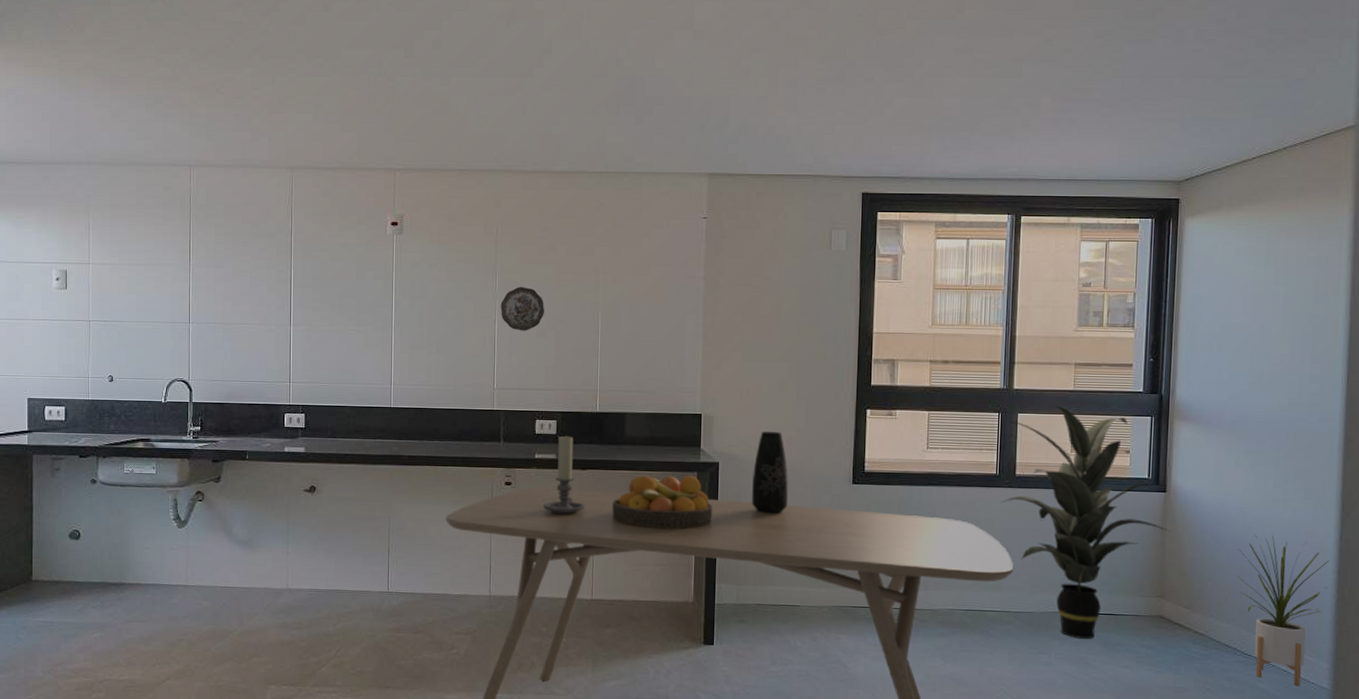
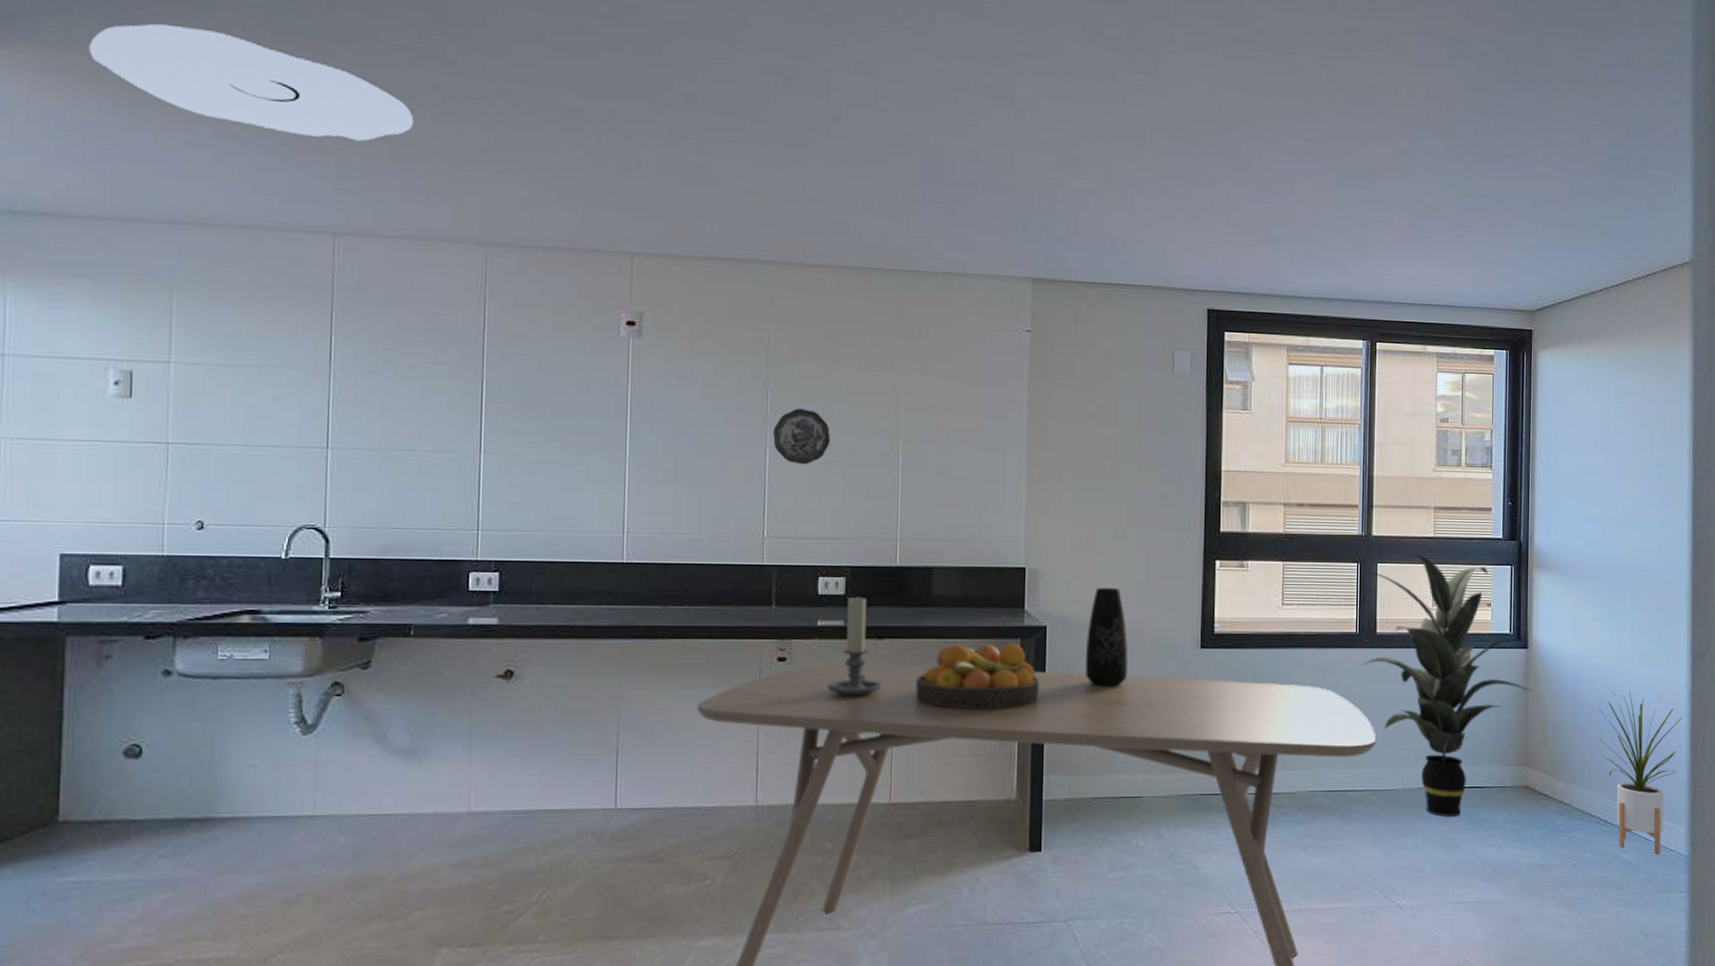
ceiling light: none [34,20,240,96] -> present [88,23,413,142]

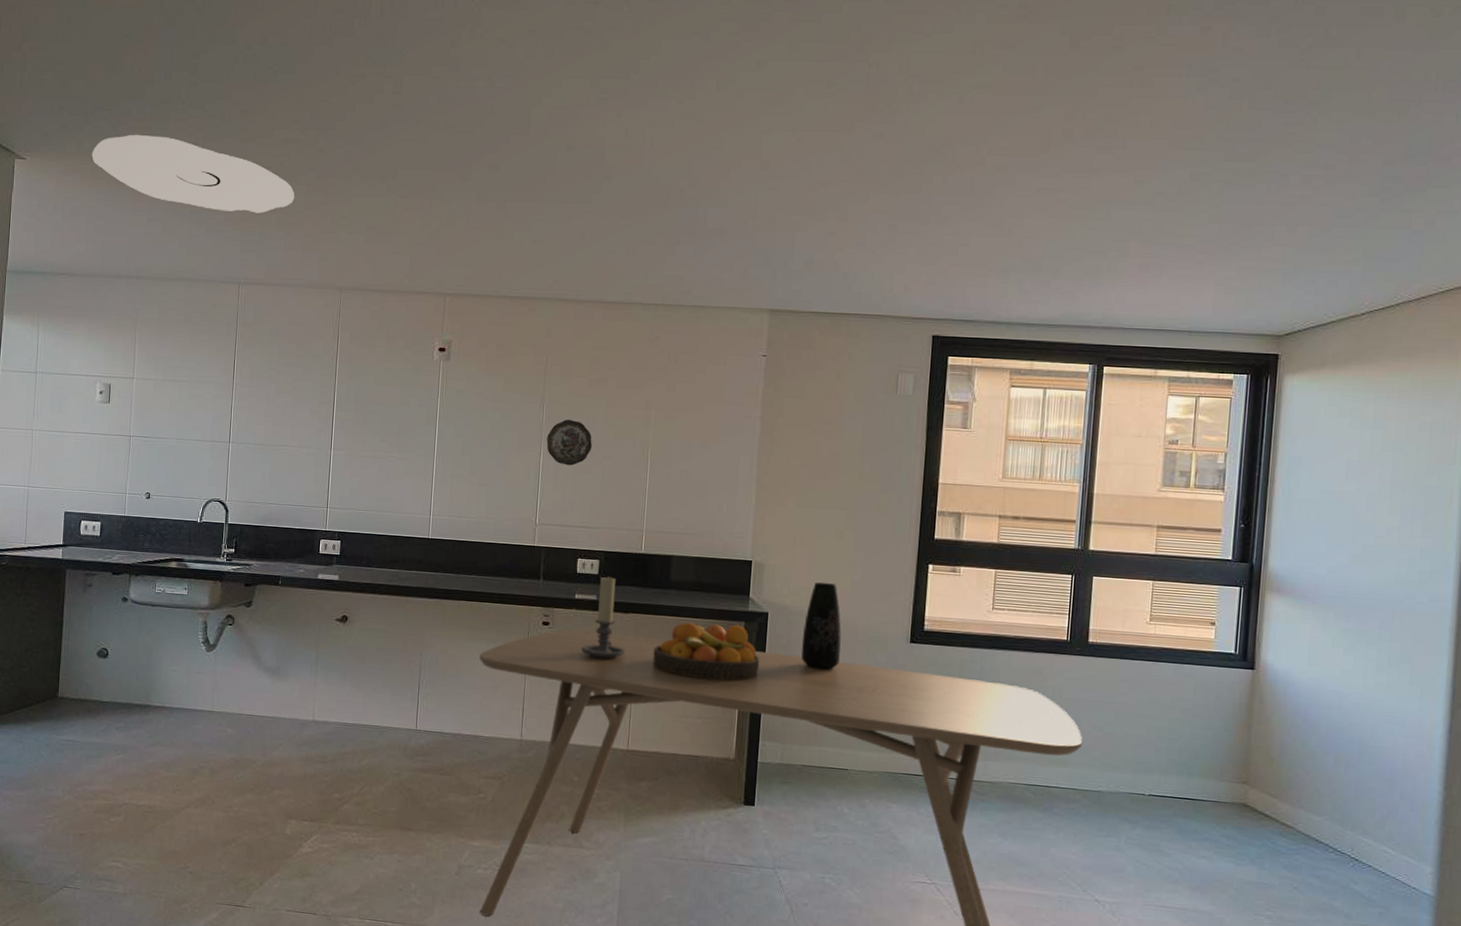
indoor plant: present [1360,553,1533,817] -> none [1070,569,1258,824]
house plant: present [1597,692,1683,855] -> none [1330,721,1437,891]

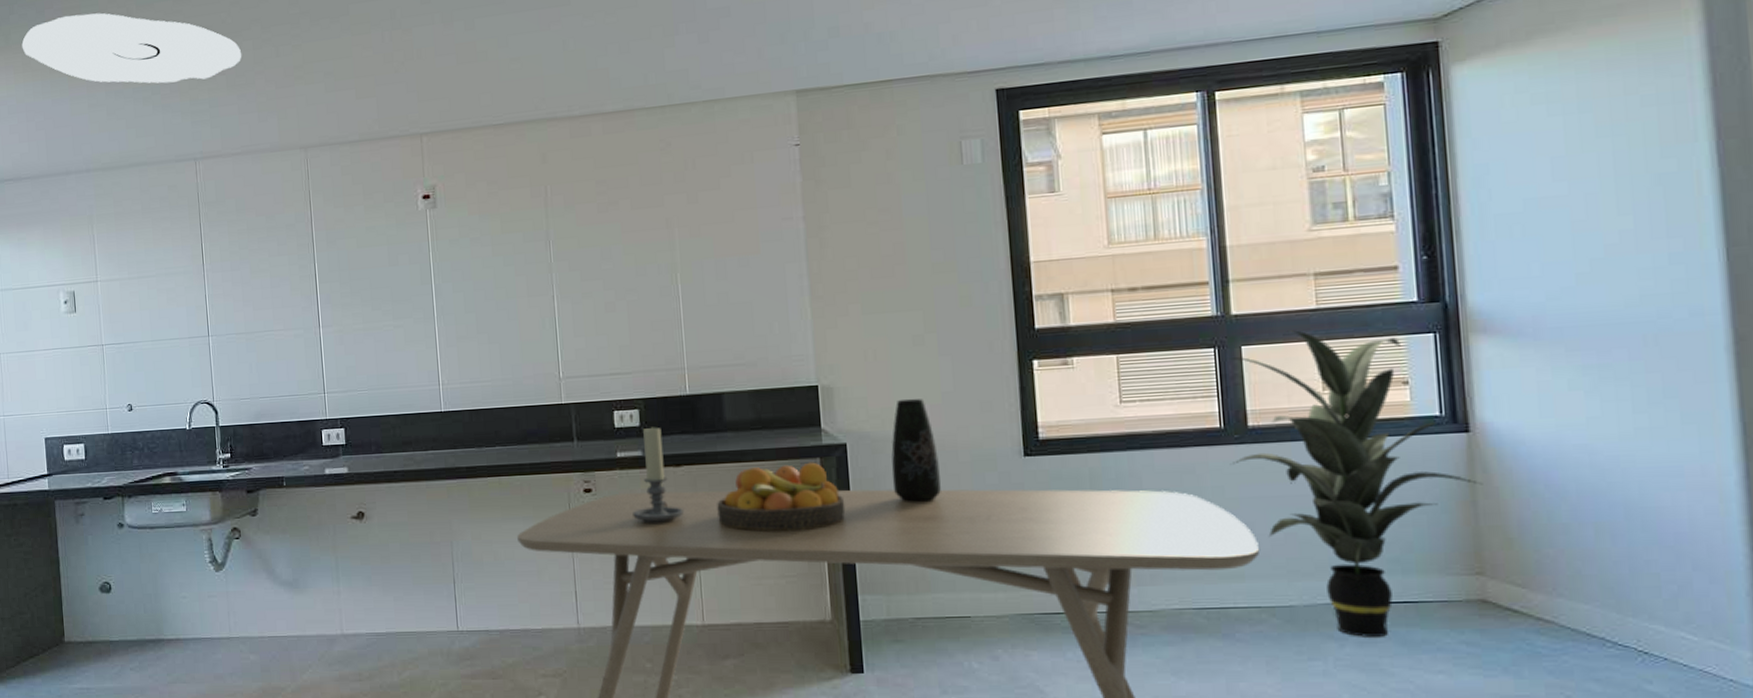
decorative plate: present [546,419,592,466] -> none [558,253,611,307]
indoor plant: none [1070,569,1258,824] -> present [1225,330,1484,637]

